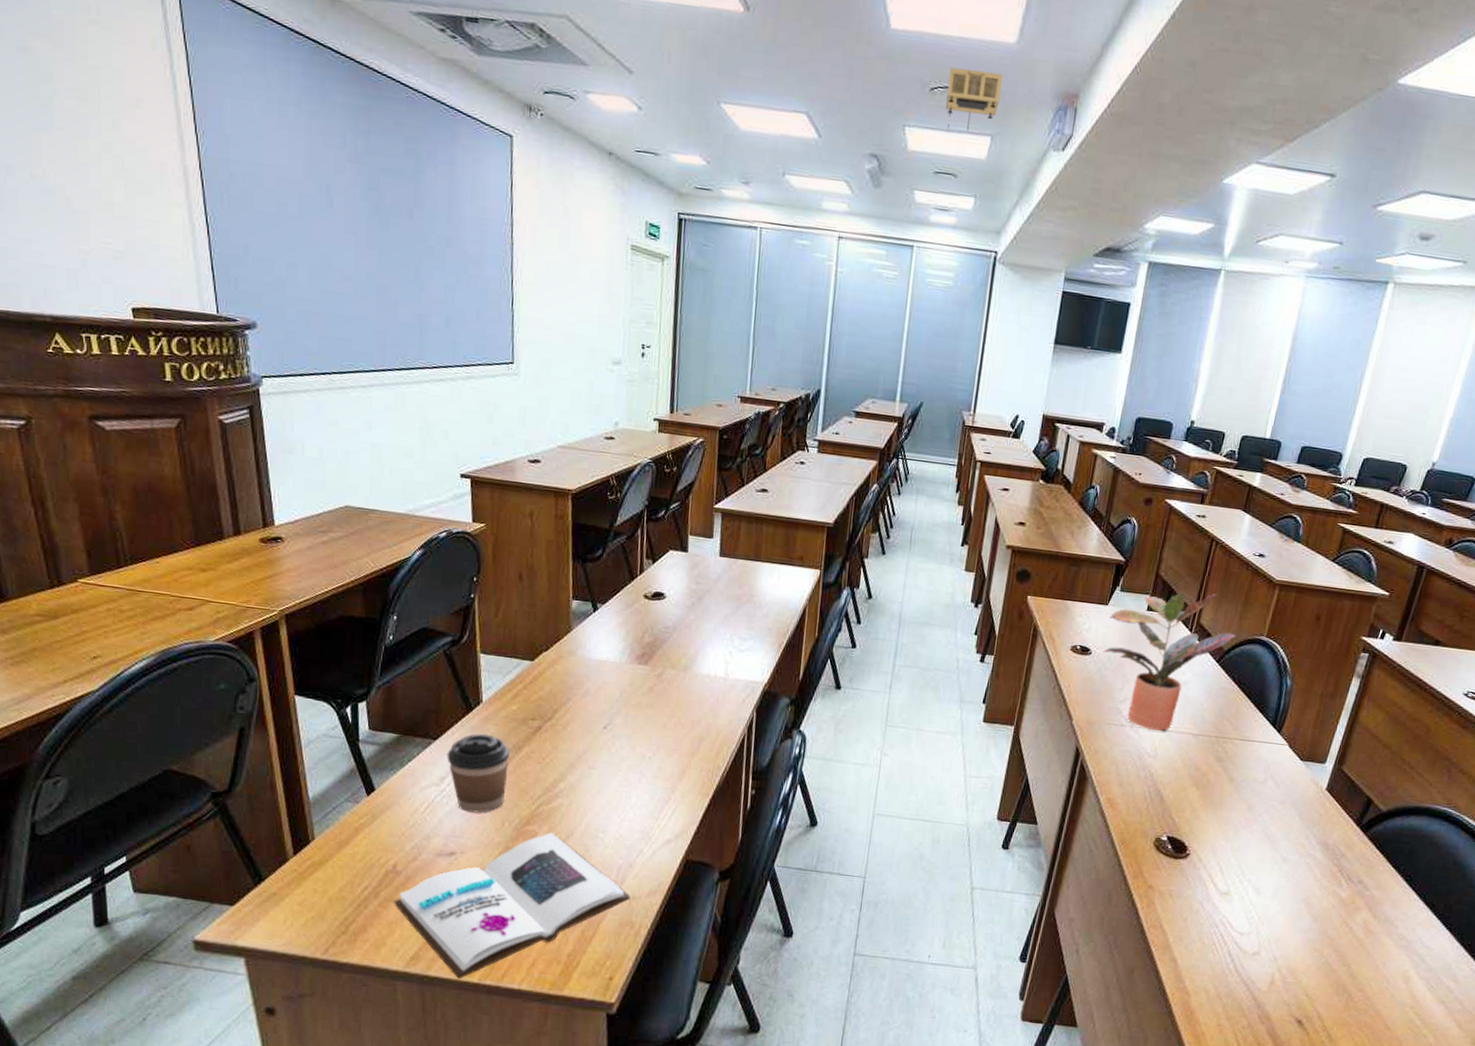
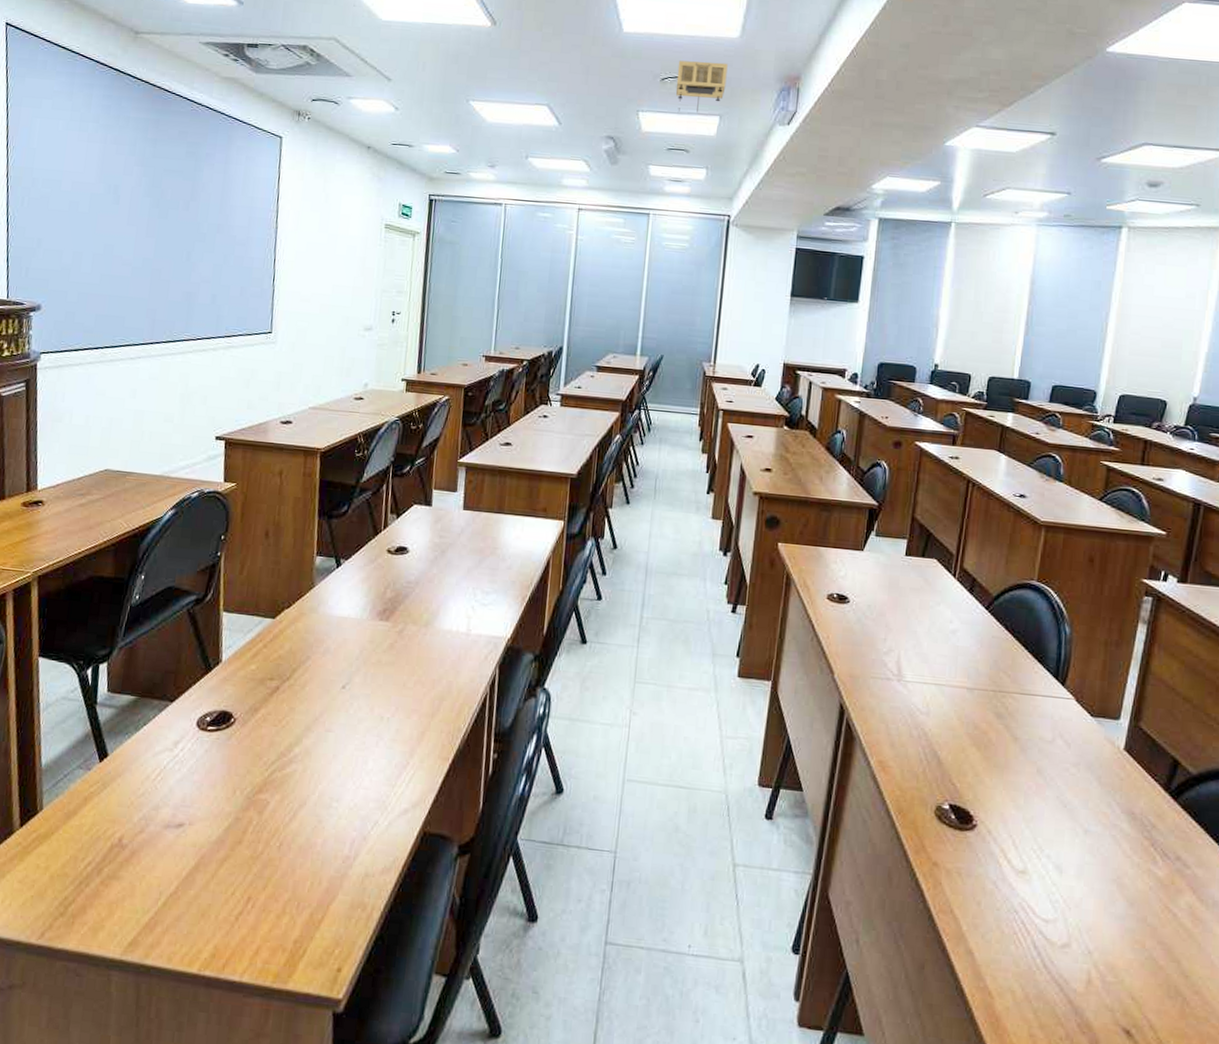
book: present [394,832,631,980] -> none [116,801,364,970]
coffee cup: present [447,733,510,813] -> none [182,694,246,781]
potted plant: present [1103,592,1236,732] -> none [862,536,1004,686]

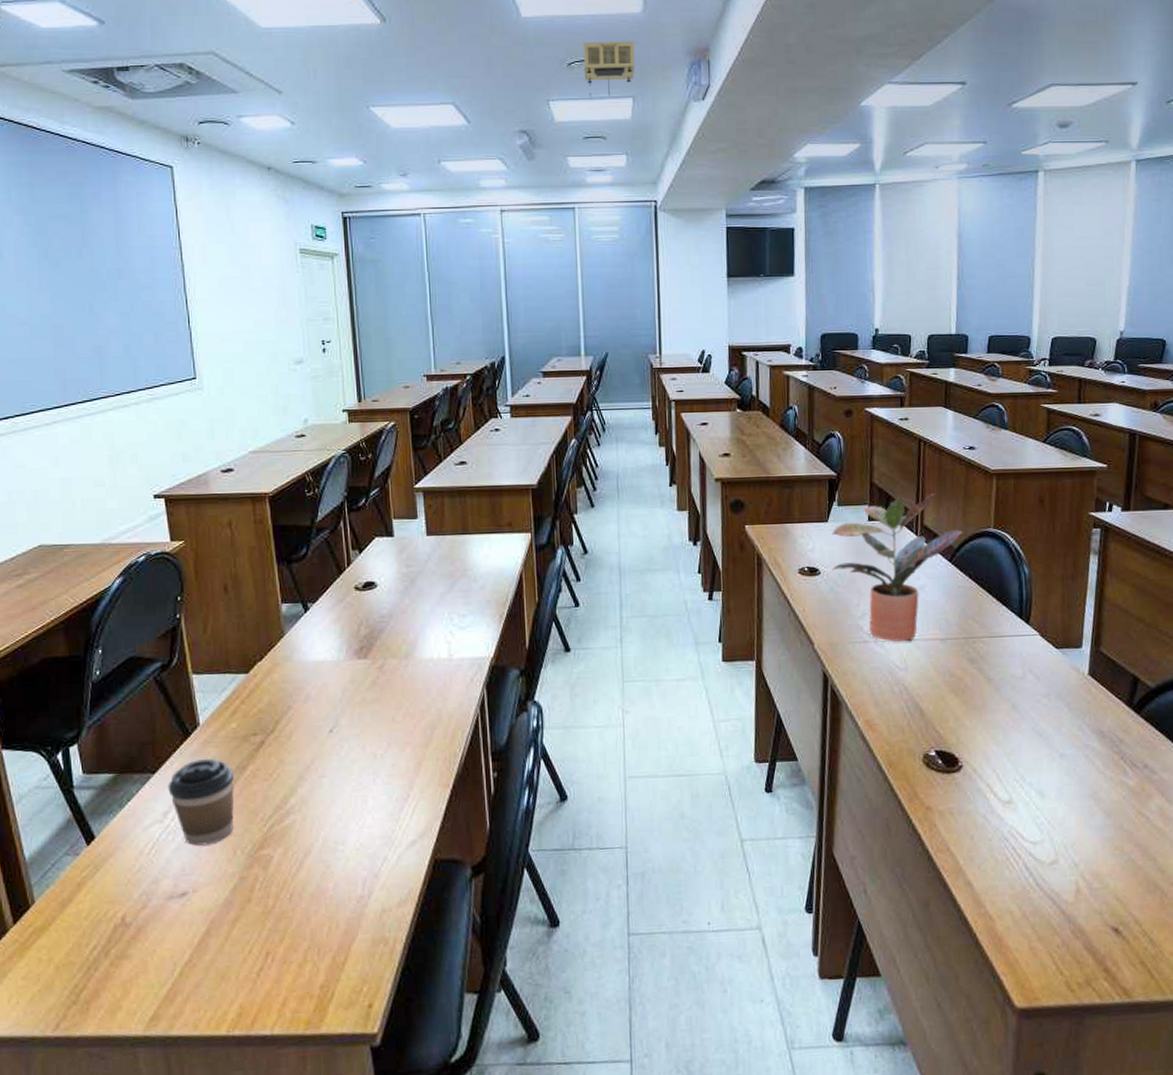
coffee cup: none [182,694,246,781] -> present [168,758,234,846]
potted plant: none [862,536,1004,686] -> present [832,493,963,642]

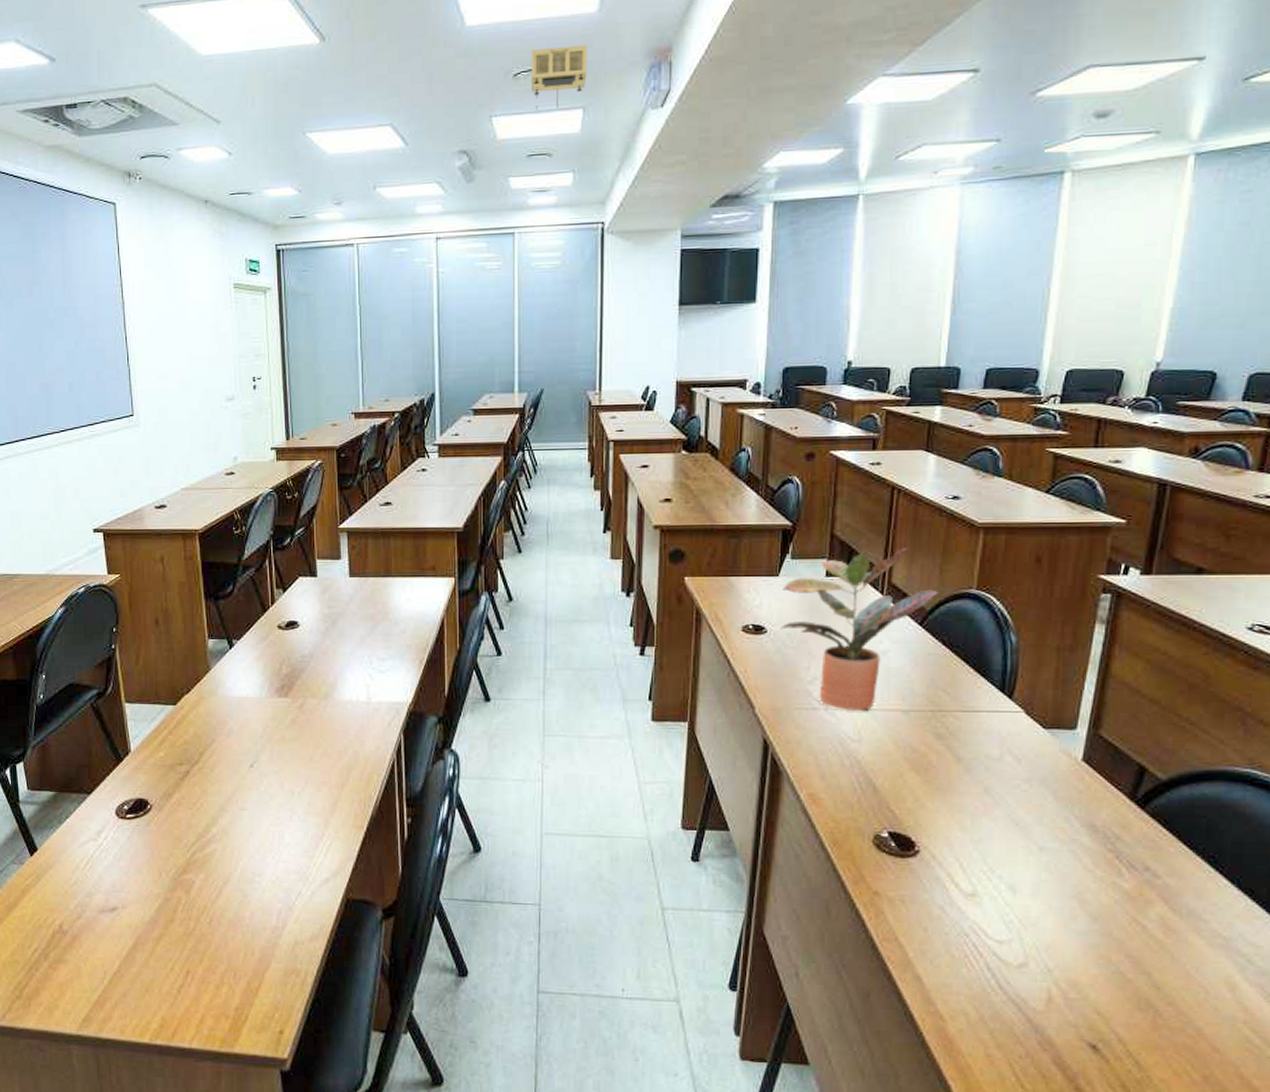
coffee cup: present [168,758,234,846] -> none [101,783,161,865]

